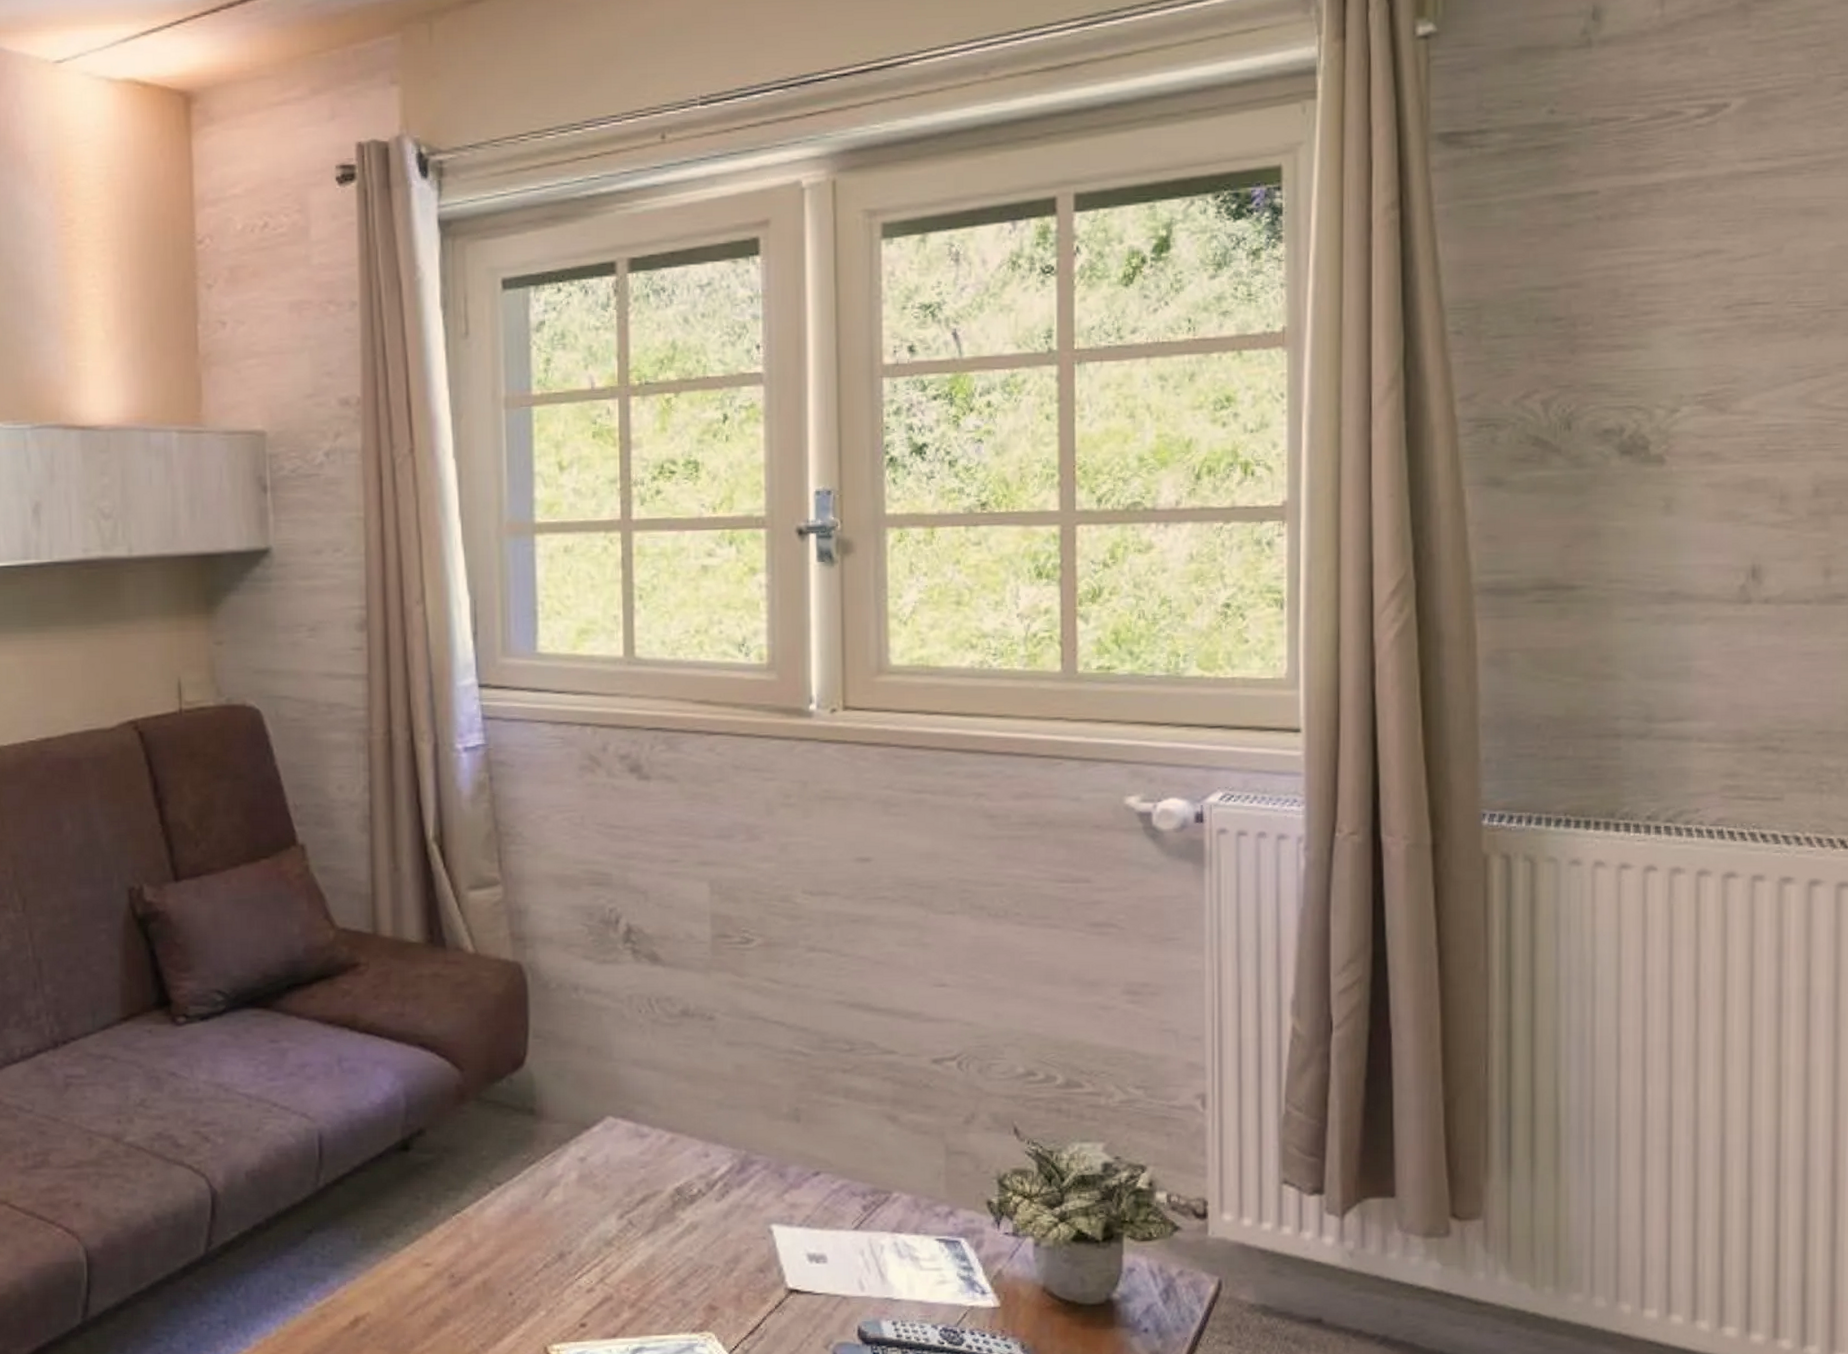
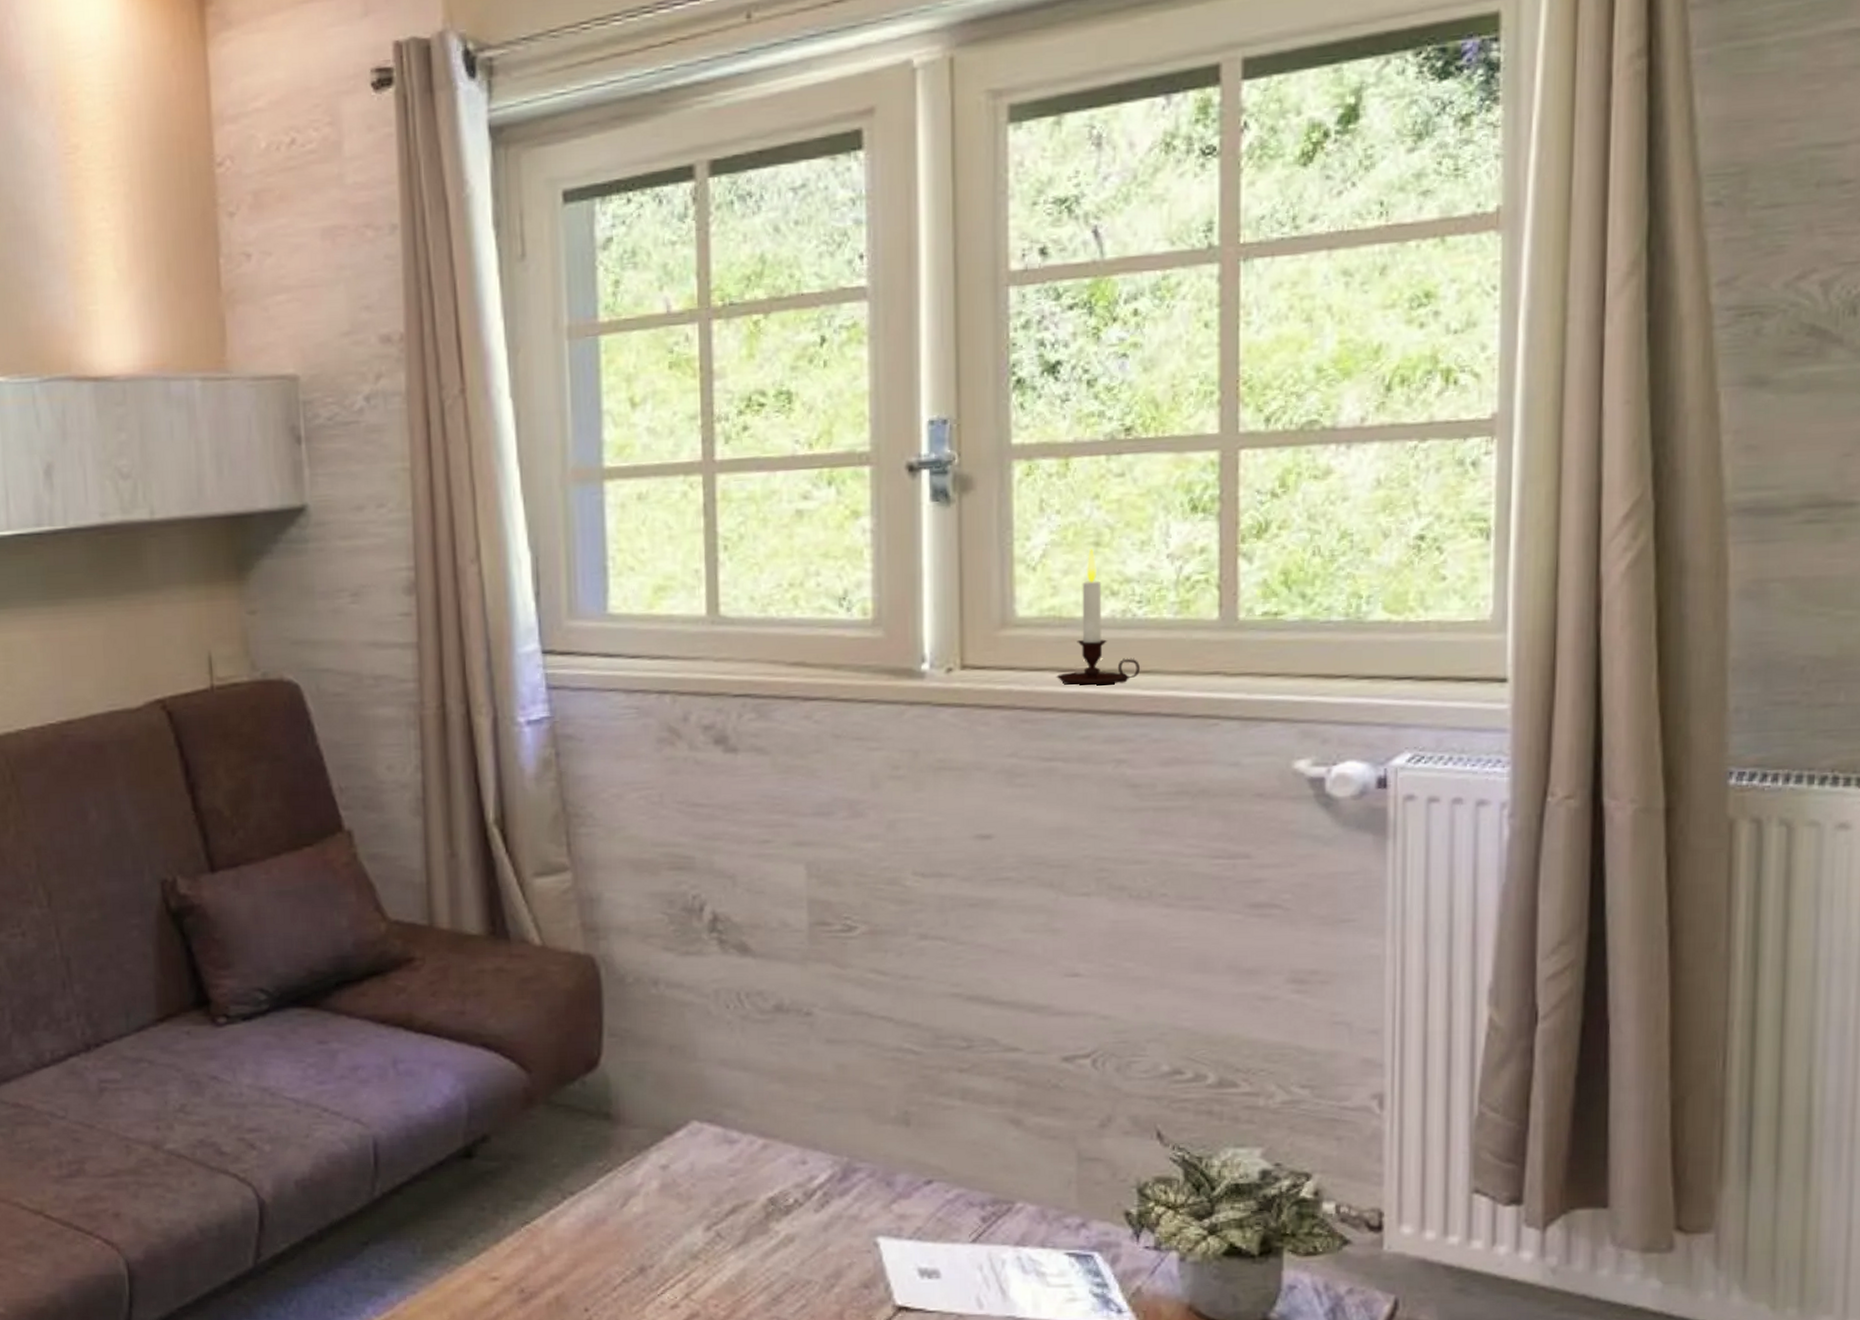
candle: none [925,606,995,728] -> present [1056,548,1140,686]

